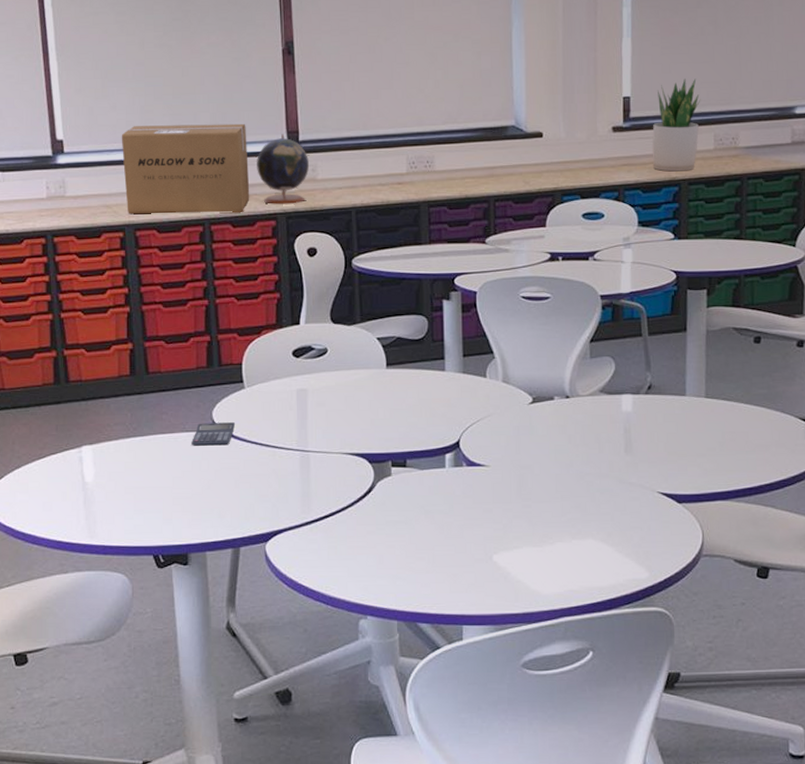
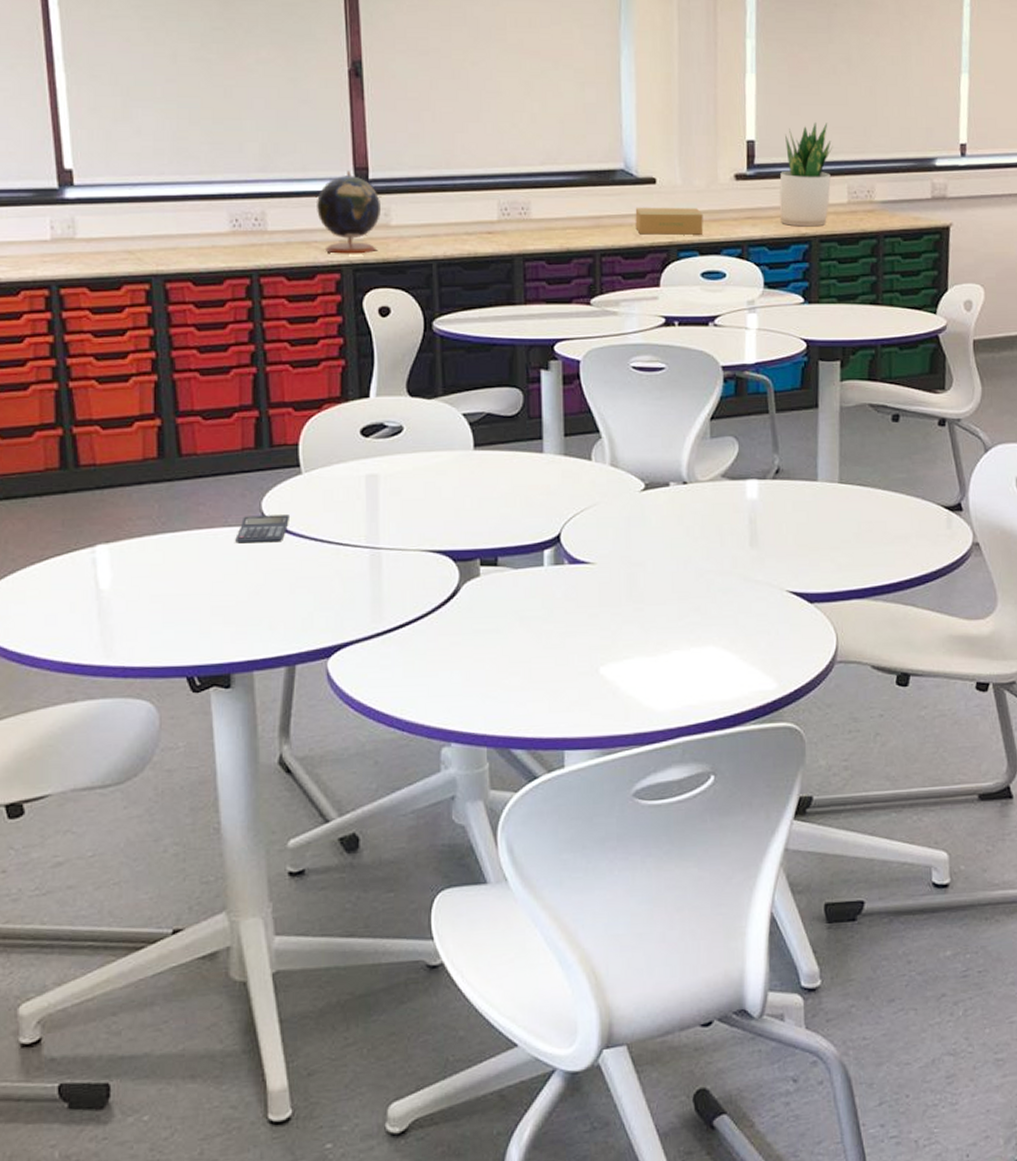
box: present [121,123,250,215] -> none [147,155,309,263]
box: none [524,158,584,182] -> present [635,208,703,235]

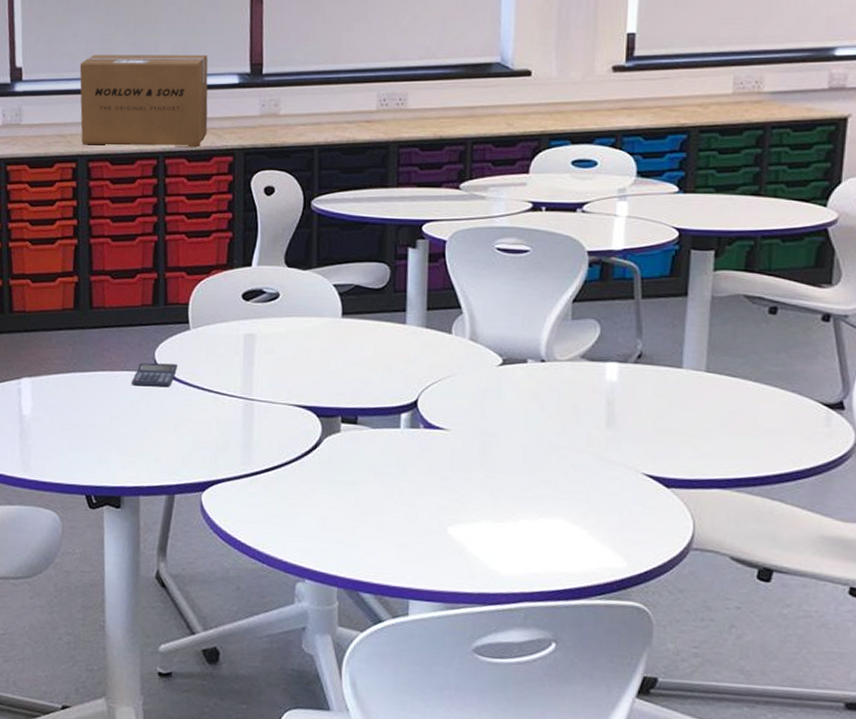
box: none [147,155,309,263] -> present [79,54,208,146]
globe: present [317,170,380,255] -> none [216,66,272,141]
box: present [635,208,703,235] -> none [508,99,577,125]
planter: present [779,122,833,227] -> none [657,14,720,117]

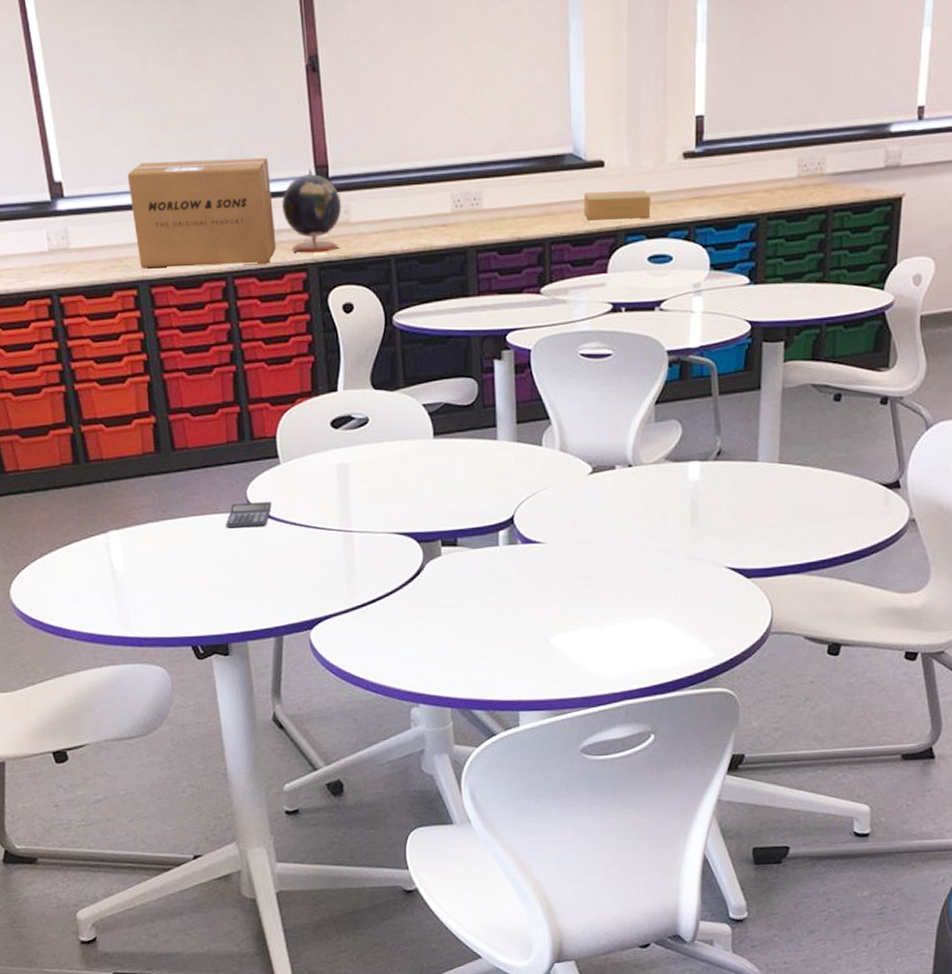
globe: none [216,66,272,141] -> present [282,169,341,254]
box: none [508,99,577,125] -> present [583,190,651,221]

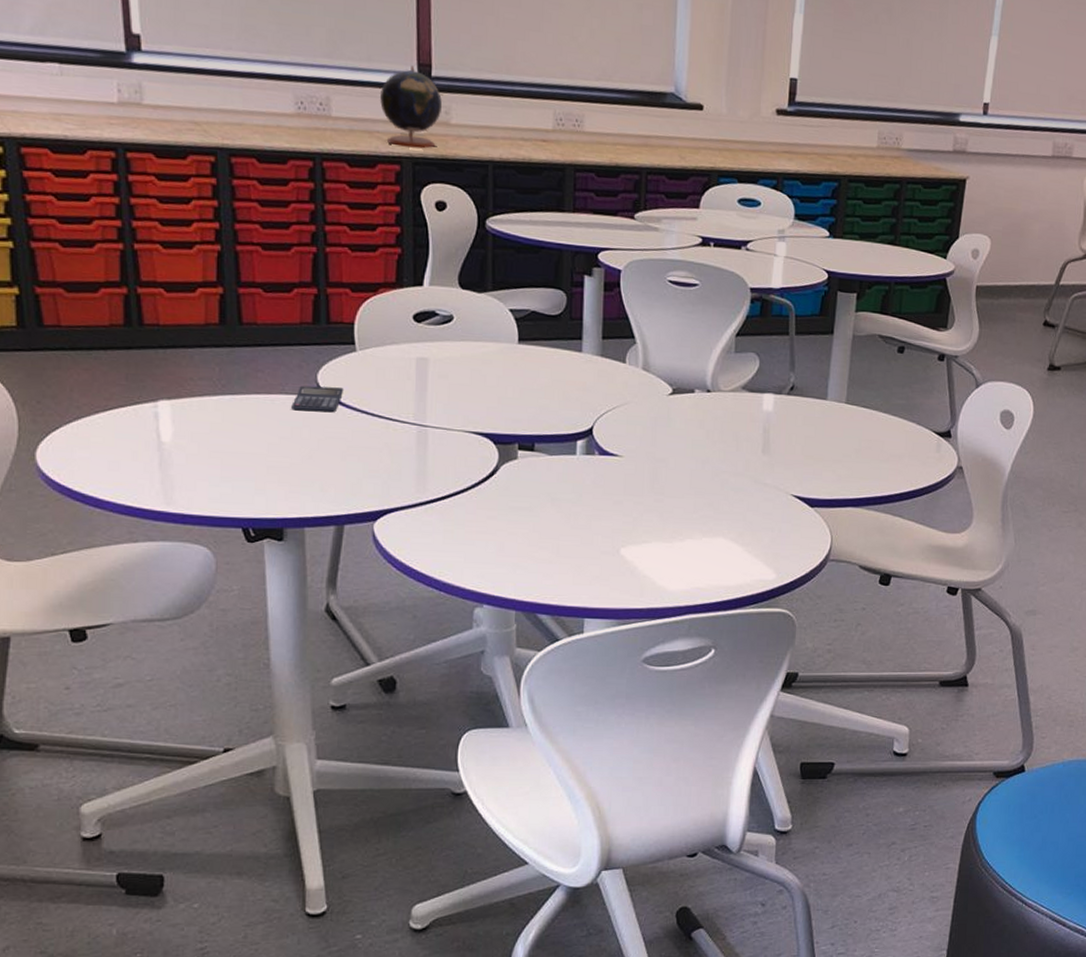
box: present [127,157,277,269] -> none [214,30,371,150]
box: present [583,190,651,221] -> none [681,131,744,163]

